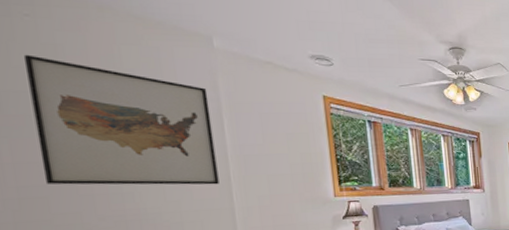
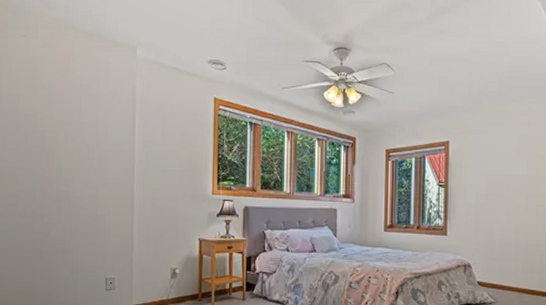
wall art: present [23,54,219,185] -> none [17,66,128,176]

